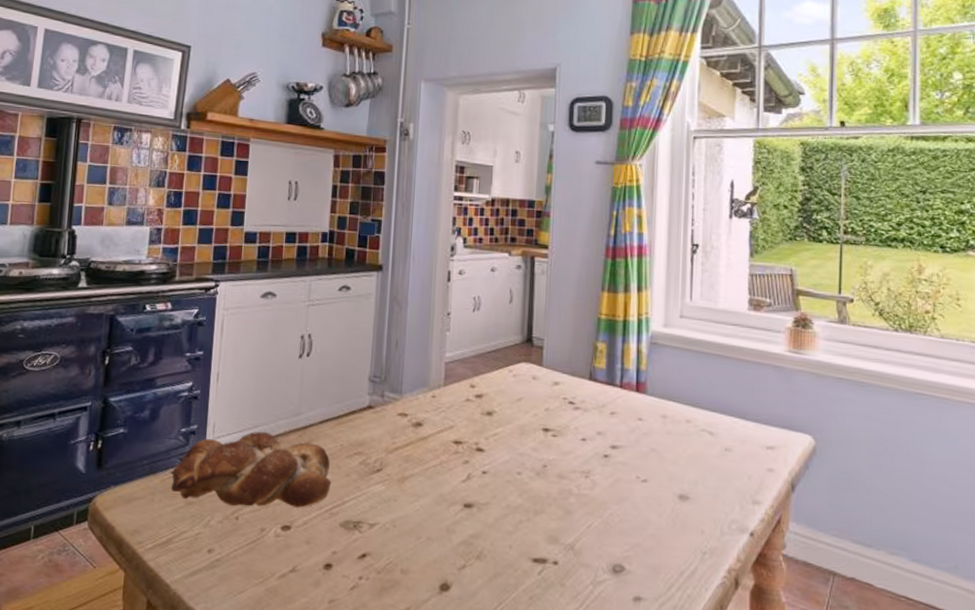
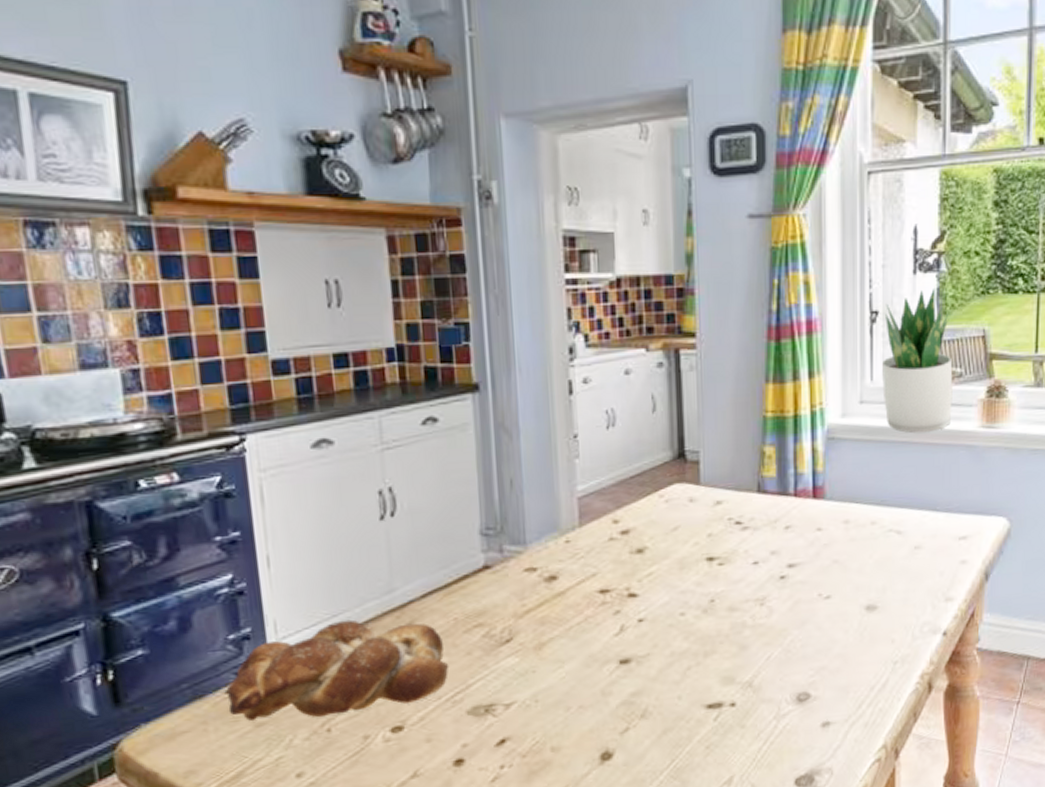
planter: none [700,230,763,350] -> present [882,287,953,434]

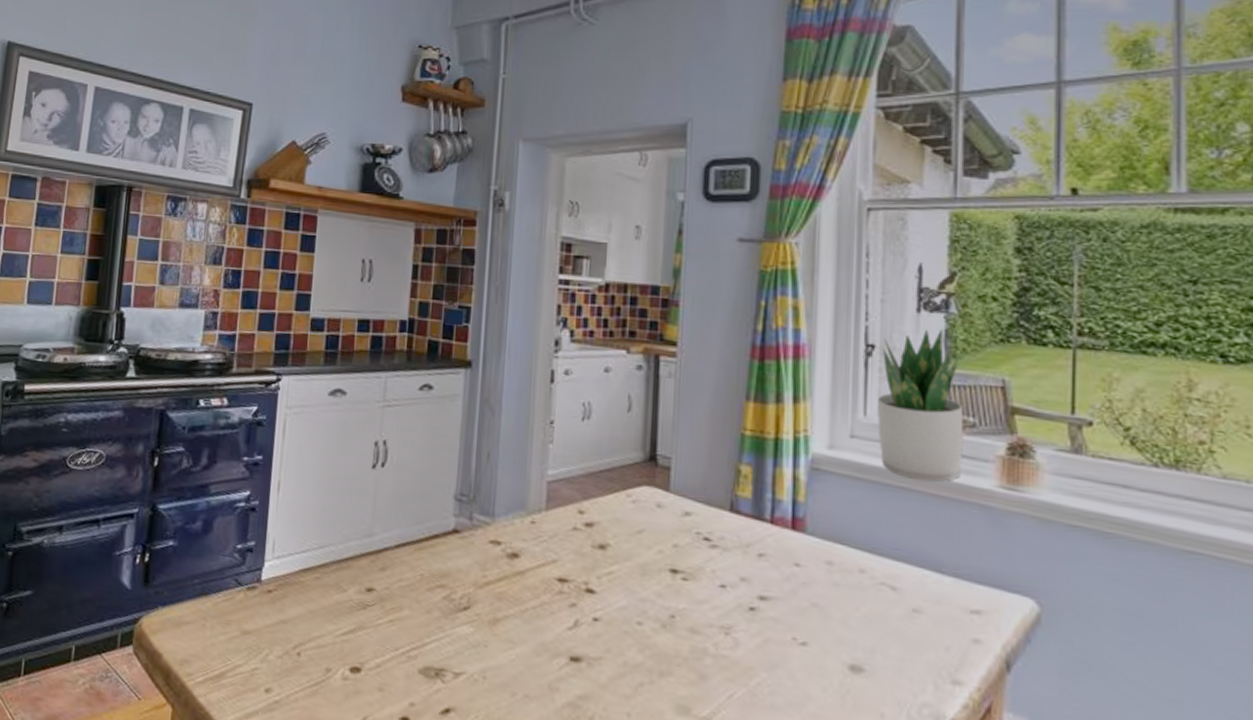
bread loaf: present [226,619,449,721] -> none [224,552,410,647]

